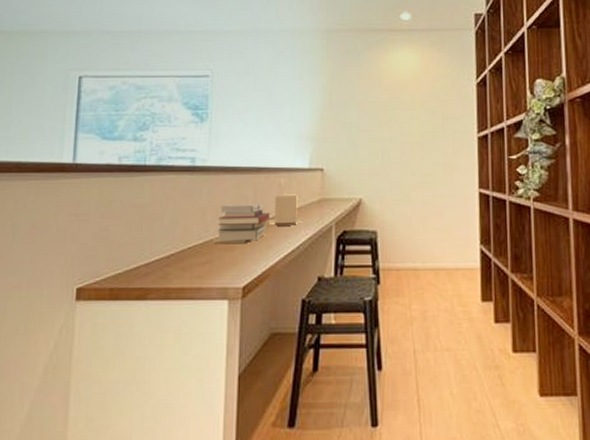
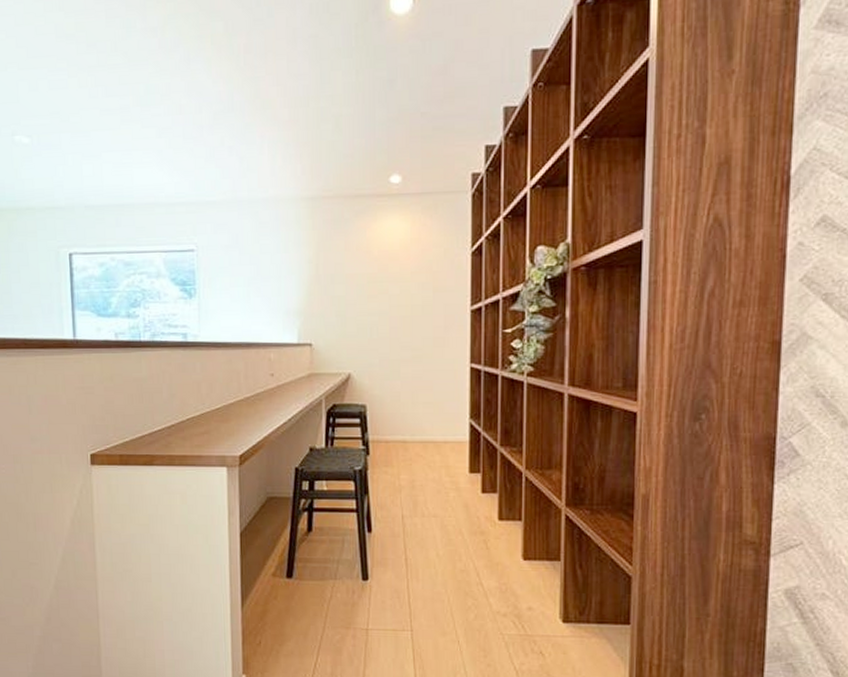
books: present [212,203,269,243] -> none [208,377,261,415]
candle: present [268,194,303,226] -> none [260,369,293,399]

